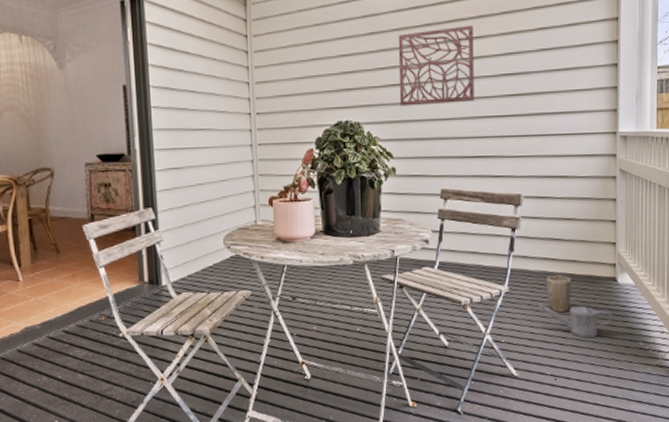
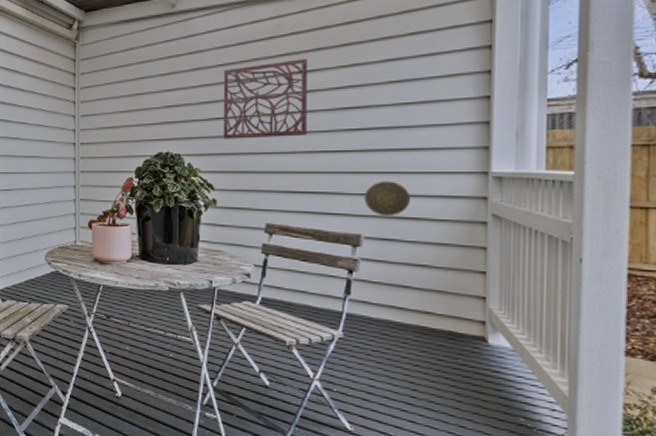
decorative plate: none [523,143,559,175] -> present [364,181,410,216]
watering can: present [539,302,612,339] -> none [381,354,480,403]
plant pot: present [546,274,573,313] -> none [390,325,426,369]

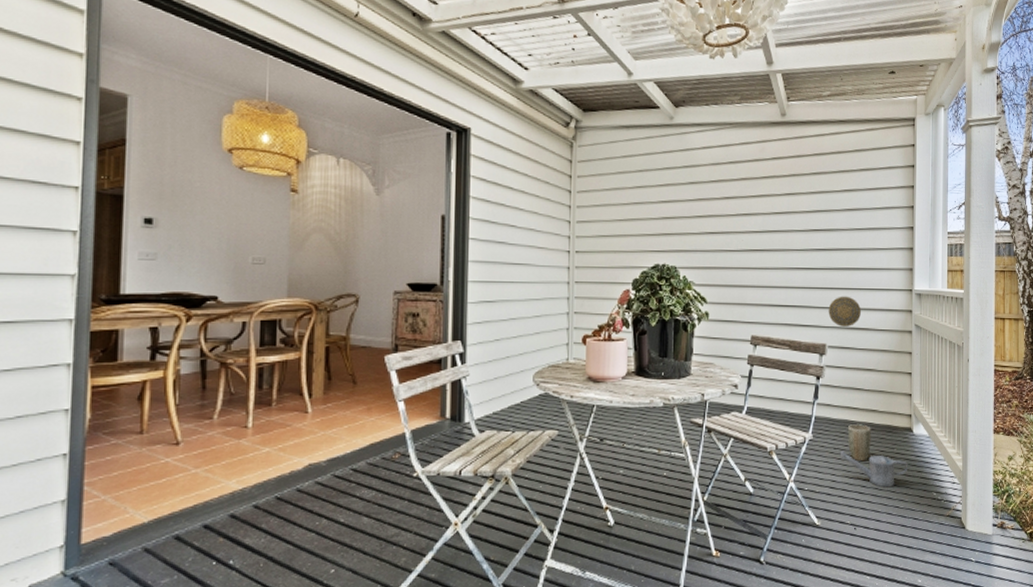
decorative wall panel: present [223,59,308,139] -> none [715,182,786,254]
watering can: none [381,354,480,403] -> present [841,450,908,488]
plant pot: none [390,325,426,369] -> present [847,423,872,462]

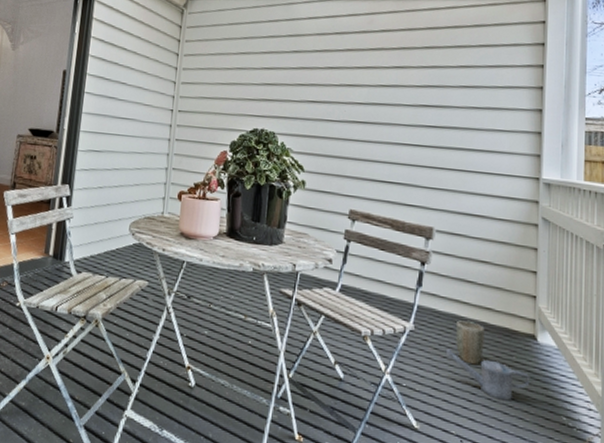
decorative plate: present [828,296,861,327] -> none [437,177,476,212]

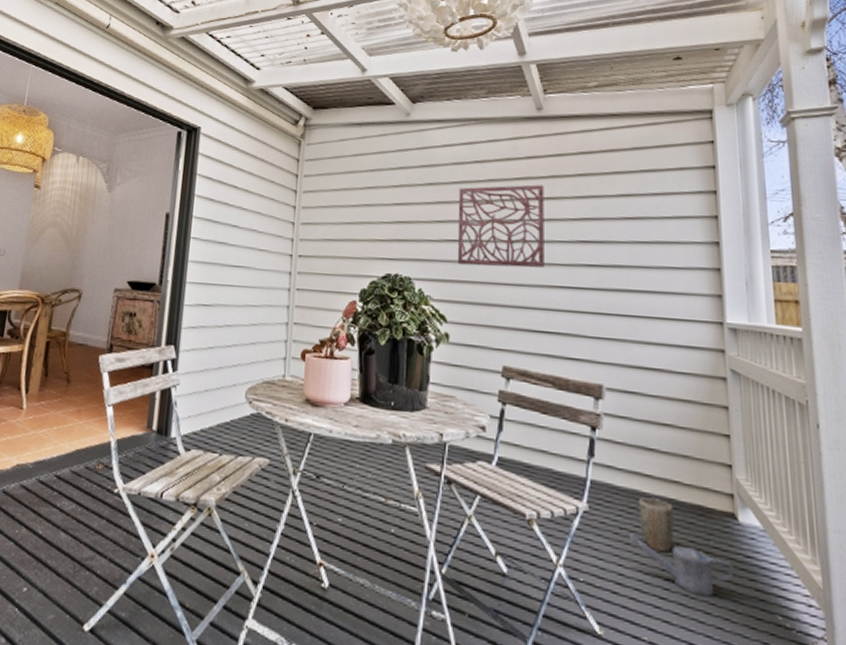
decorative wall panel: none [315,55,395,127] -> present [457,184,544,268]

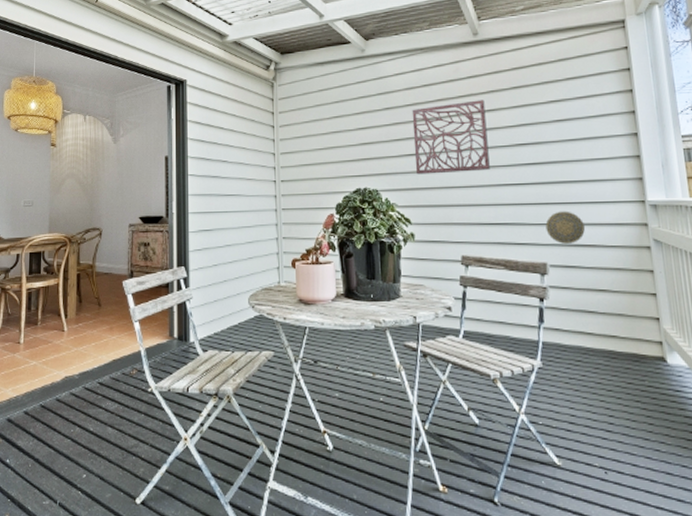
decorative plate: none [604,324,650,365] -> present [545,211,585,244]
watering can: present [630,532,734,597] -> none [578,381,667,427]
plant pot: present [638,496,676,553] -> none [582,350,616,394]

